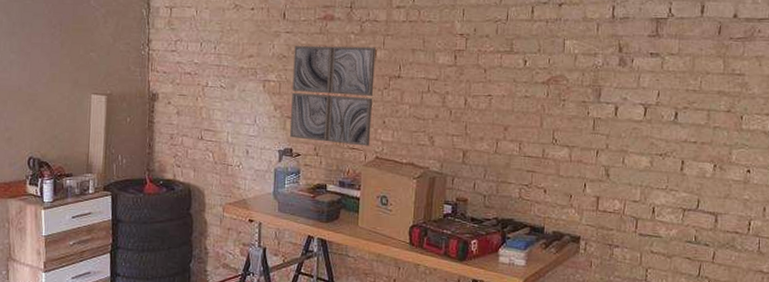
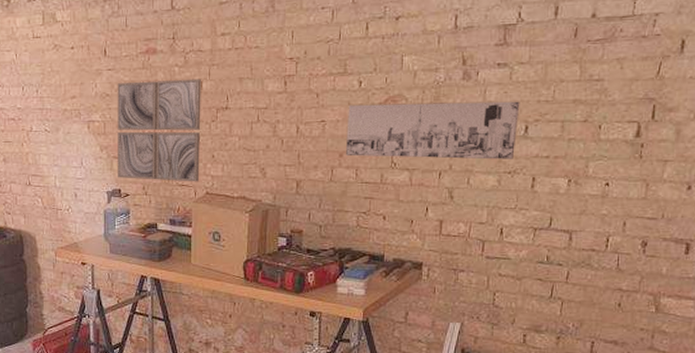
wall art: none [509,82,671,143] -> present [345,101,520,160]

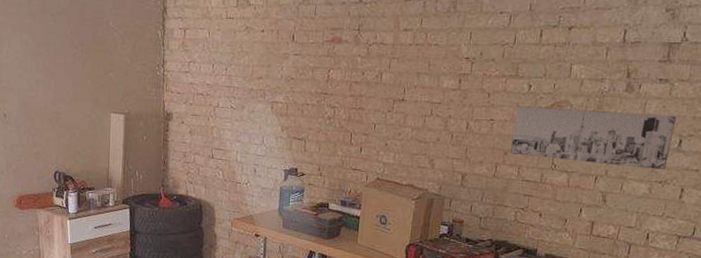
wall art: present [117,78,201,182] -> none [296,68,381,168]

